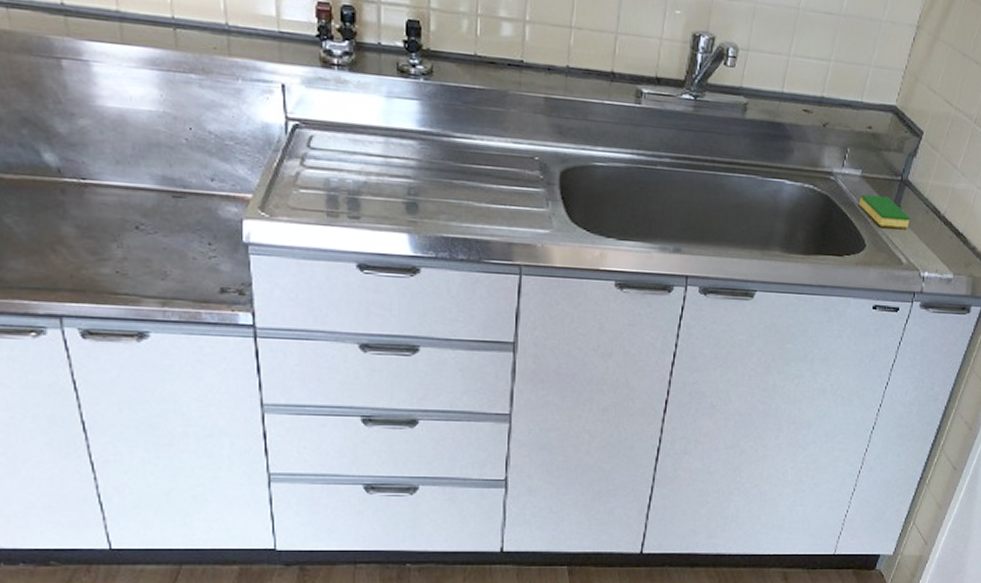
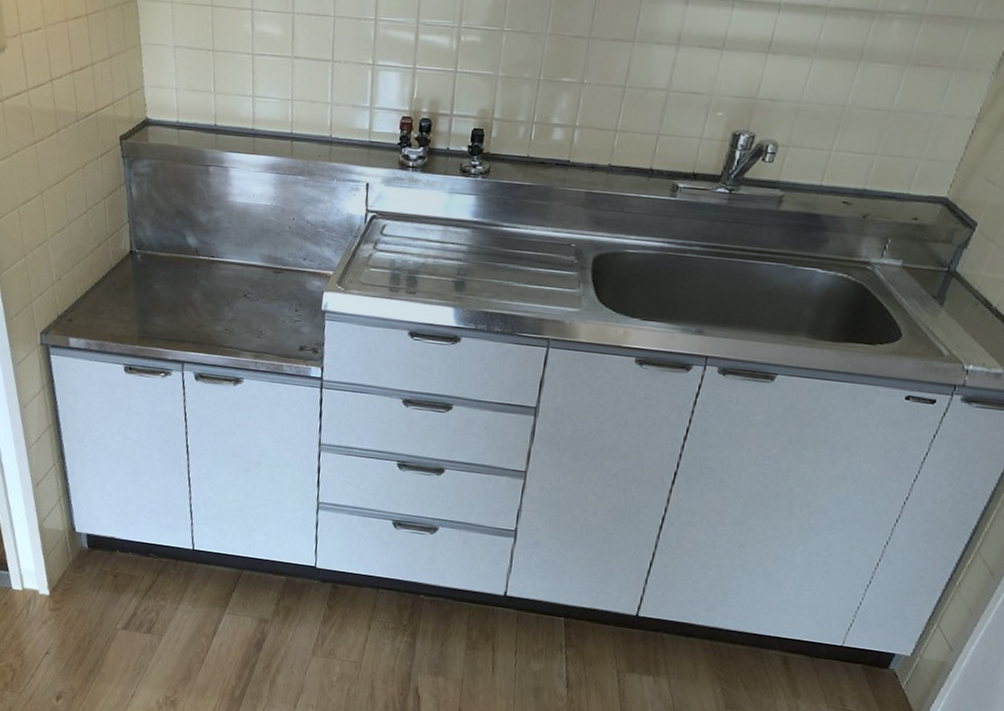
dish sponge: present [859,194,910,229] -> none [897,285,956,320]

